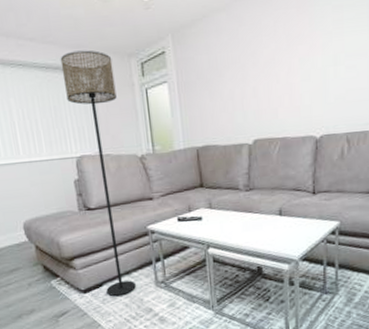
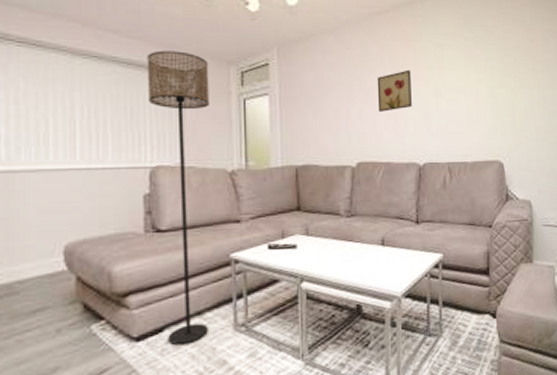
wall art: none [271,39,308,87] -> present [377,69,412,112]

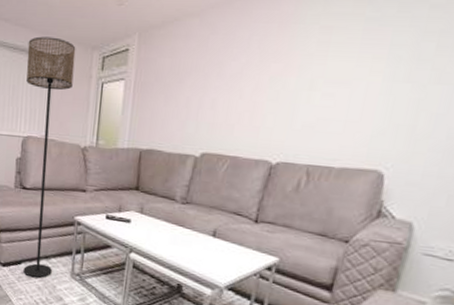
wall art: present [377,69,412,112] -> none [235,57,283,103]

